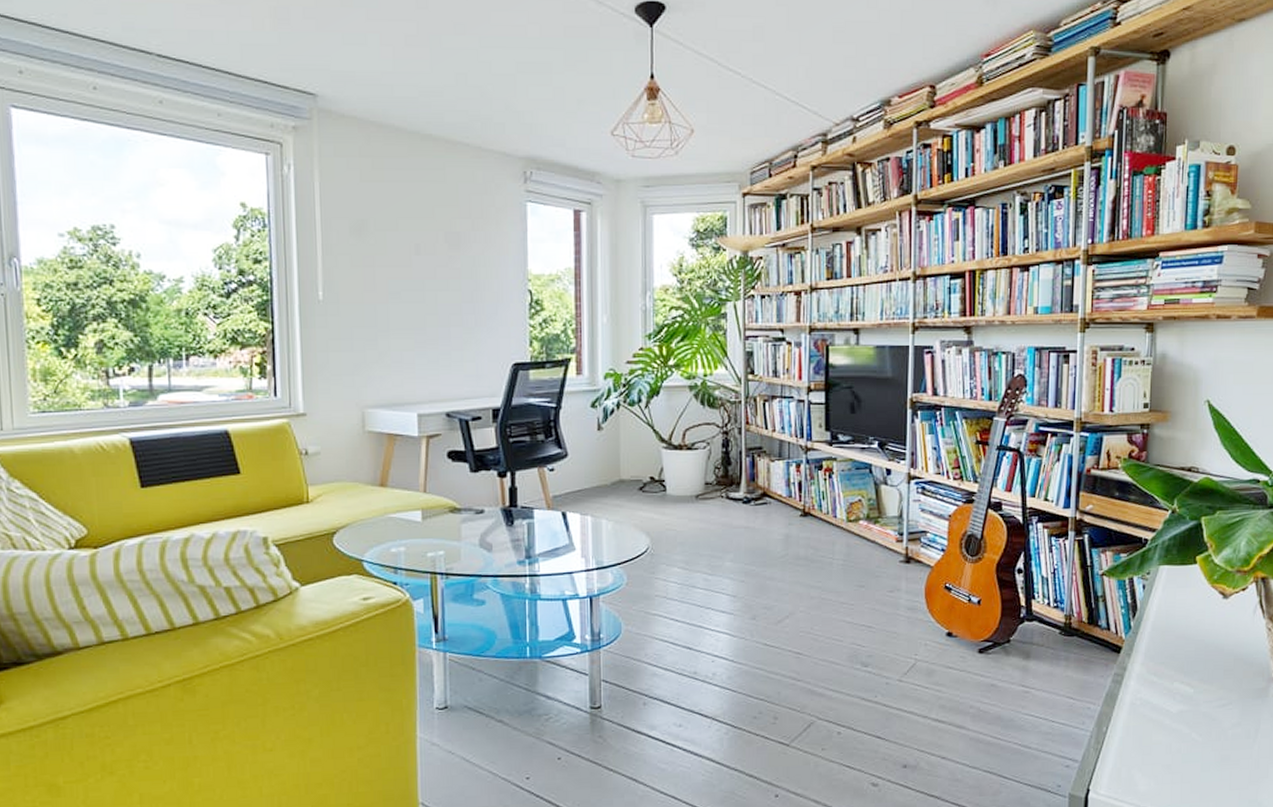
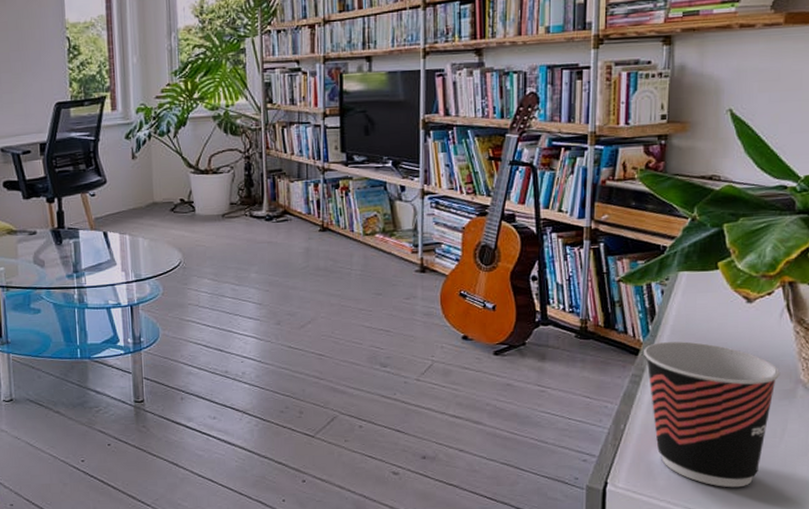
cup: none [1126,638,1254,792] -> present [644,341,781,488]

